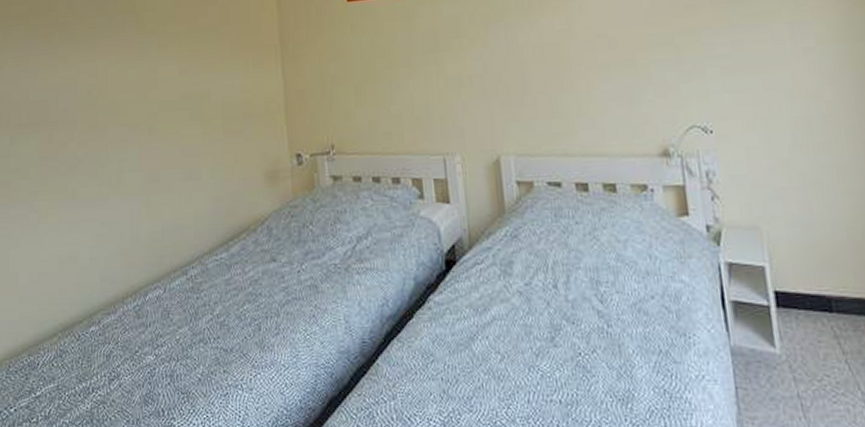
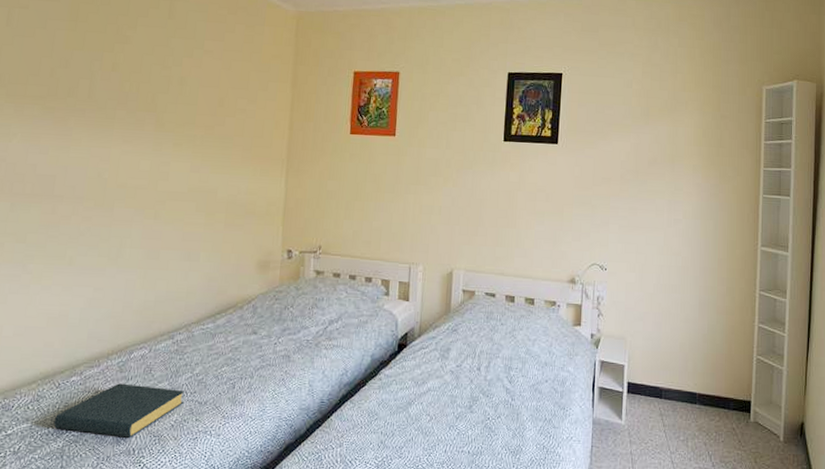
hardback book: none [79,331,209,396] -> present [53,383,186,438]

